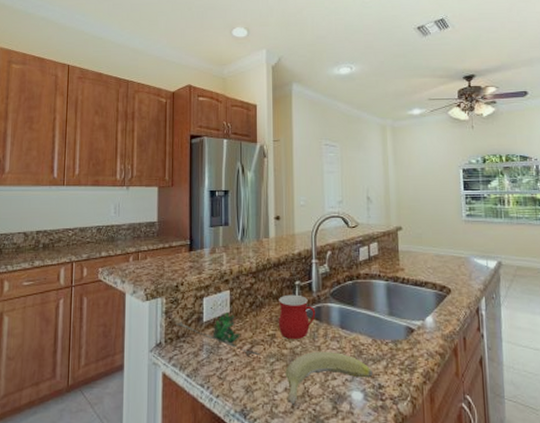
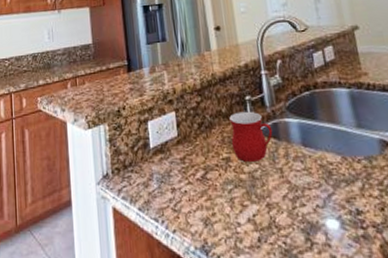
succulent plant: present [175,311,260,357] -> none [120,135,216,185]
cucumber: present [285,351,373,406] -> none [246,173,348,240]

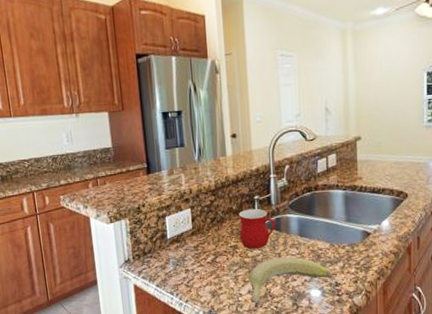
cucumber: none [246,173,348,240] -> present [248,257,330,305]

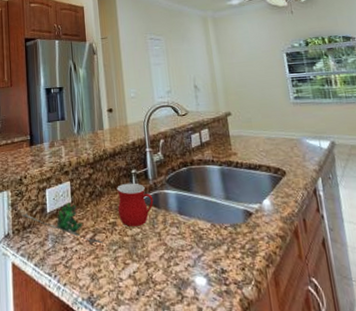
succulent plant: none [140,228,224,267] -> present [21,202,103,246]
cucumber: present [248,257,330,305] -> none [128,237,215,293]

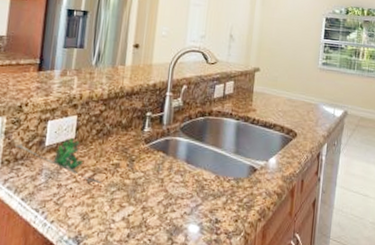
mug: present [117,183,154,227] -> none [123,125,164,171]

